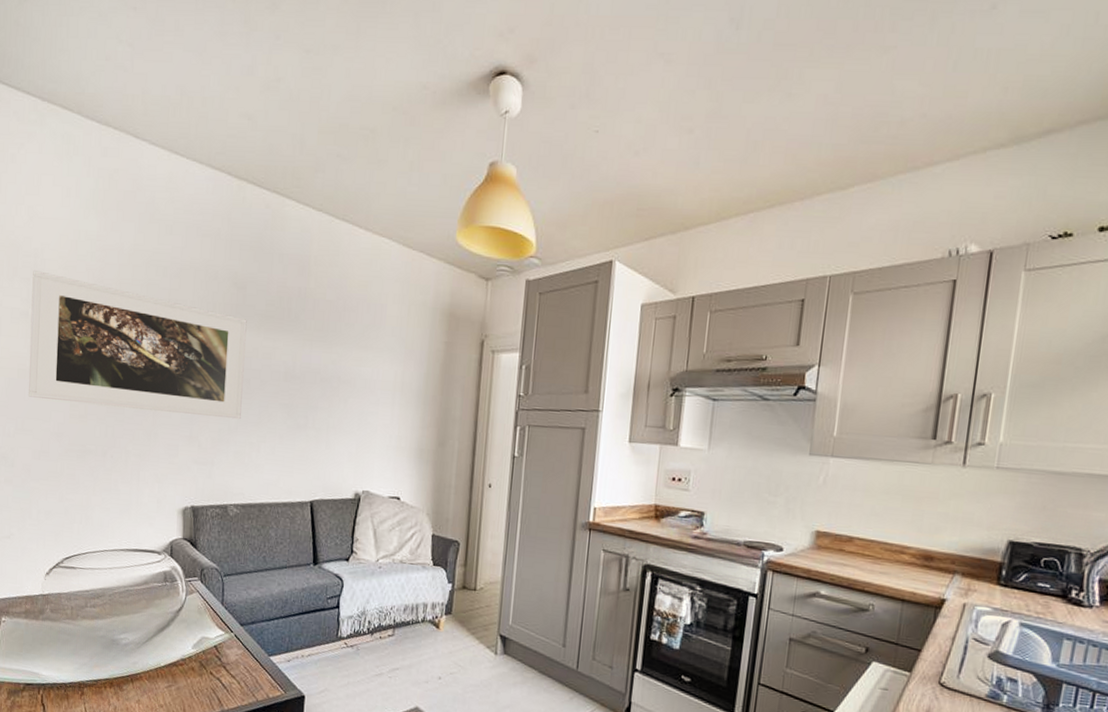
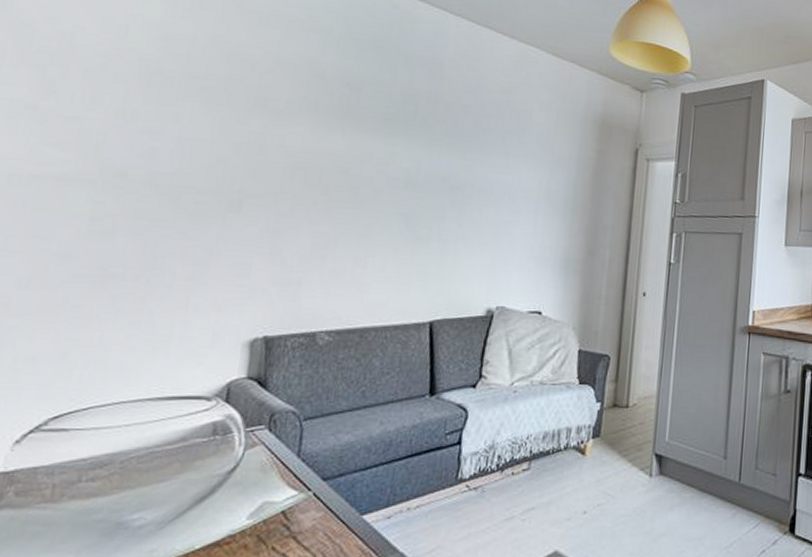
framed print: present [28,270,247,420] -> none [22,57,360,232]

